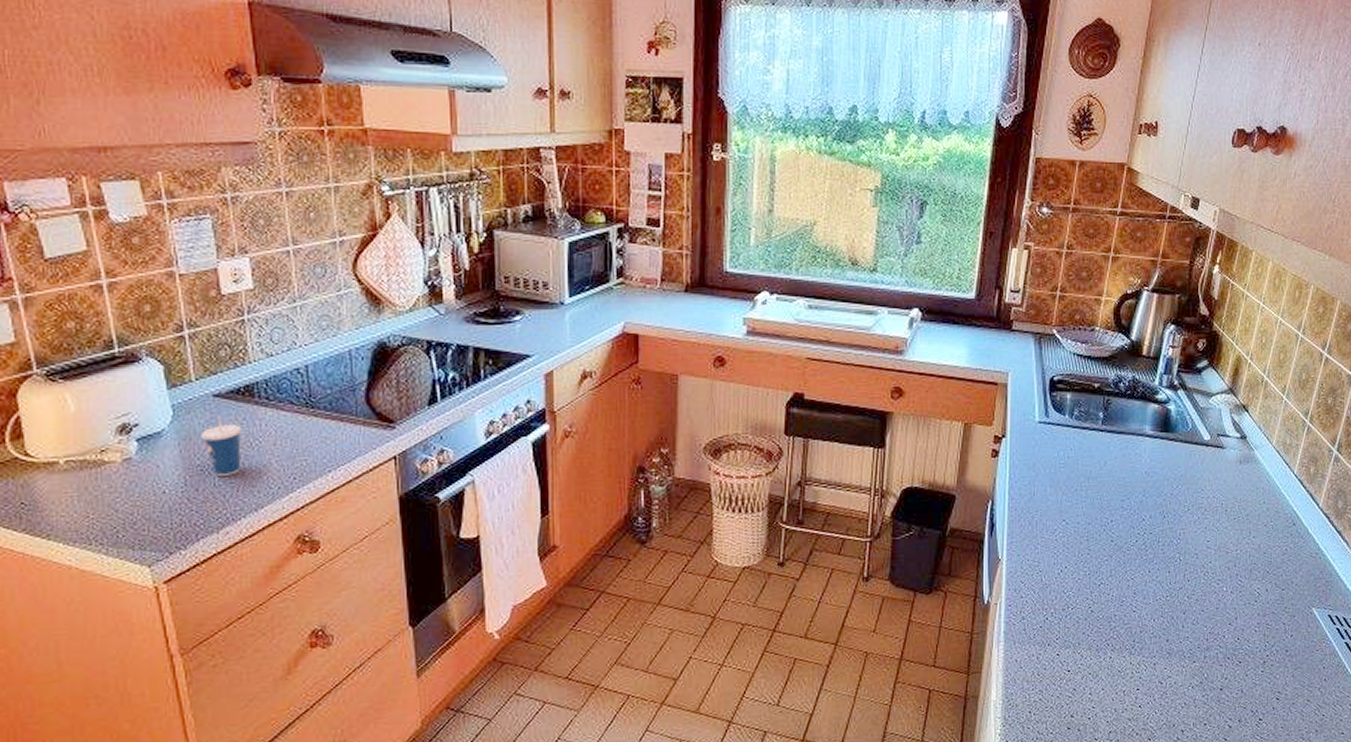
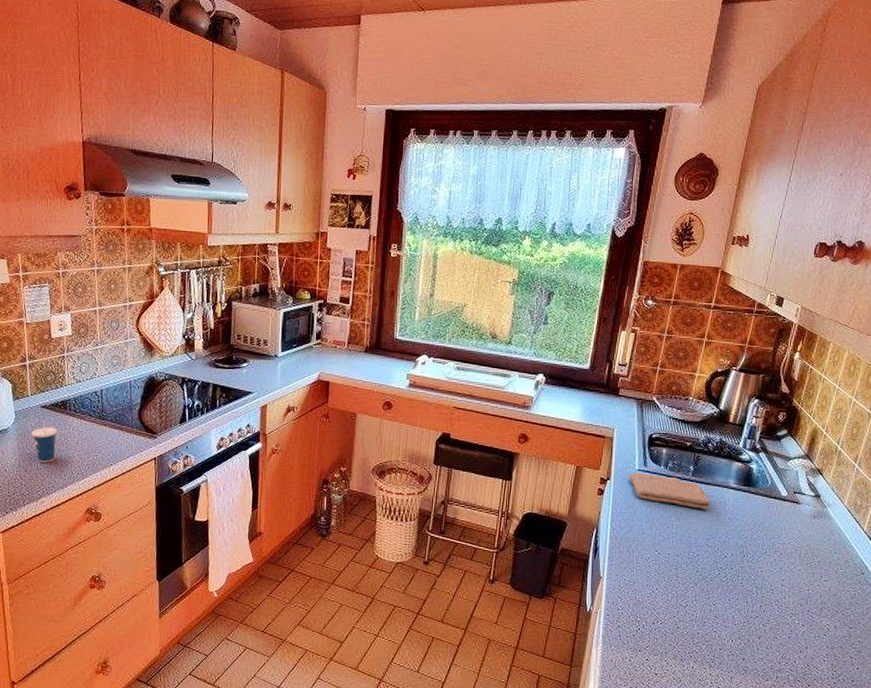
washcloth: none [1028,425,1124,465] -> present [629,472,711,510]

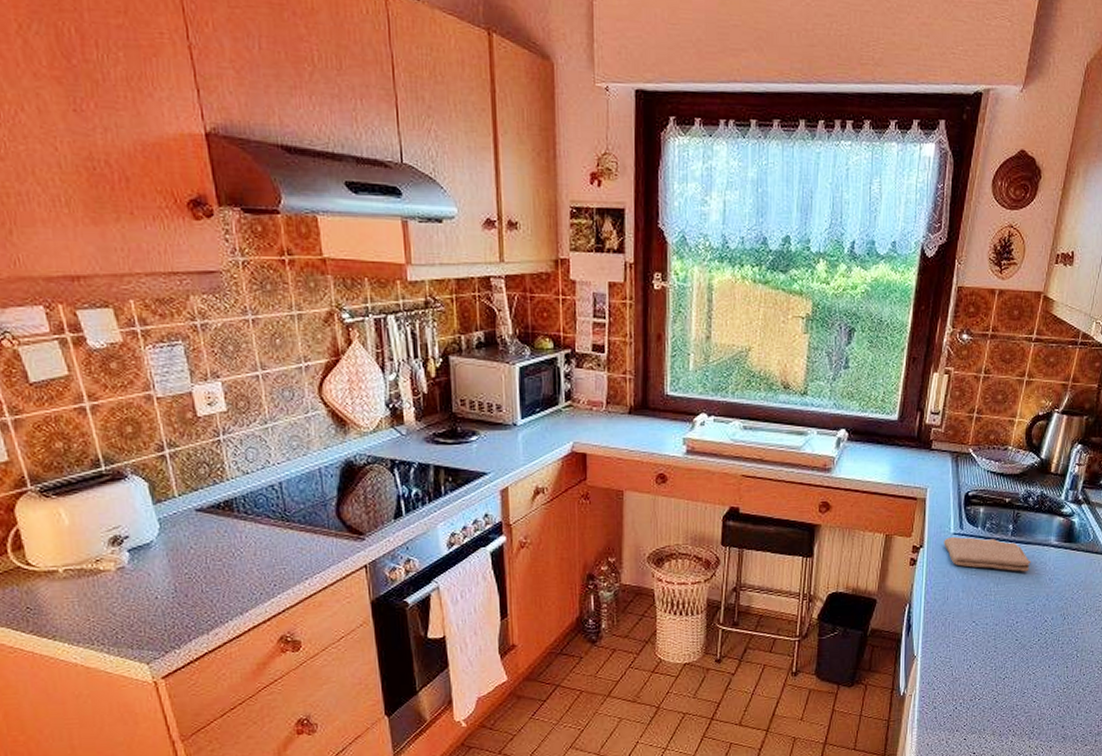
cup: present [31,421,58,462] -> none [186,529,226,583]

